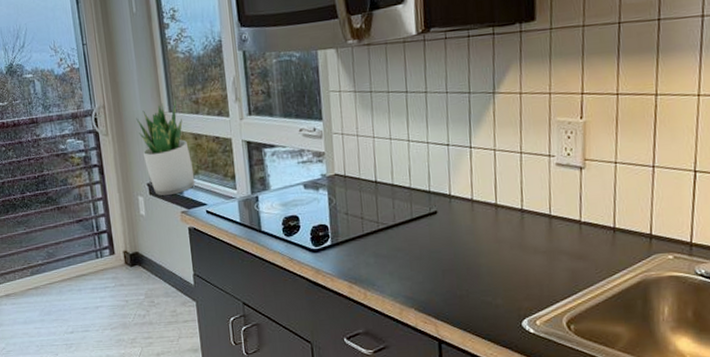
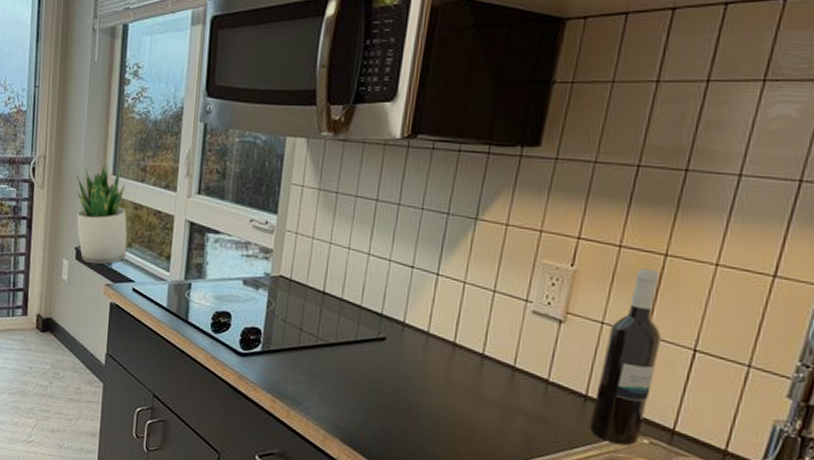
wine bottle: none [621,109,667,265] -> present [589,268,663,446]

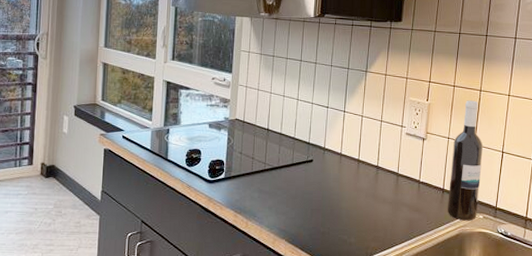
planter: present [76,162,127,265] -> none [74,37,117,119]

